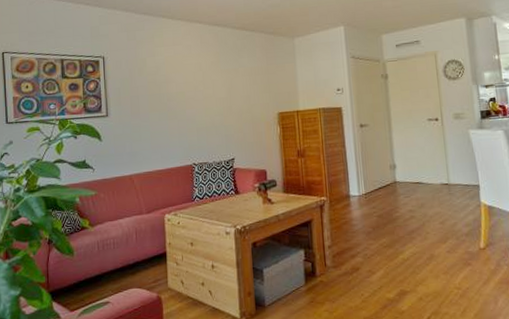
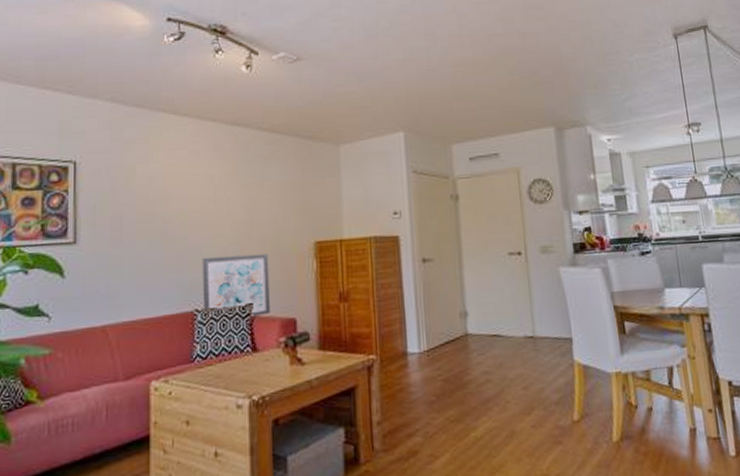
wall art: none [196,122,247,169] -> present [202,254,270,318]

